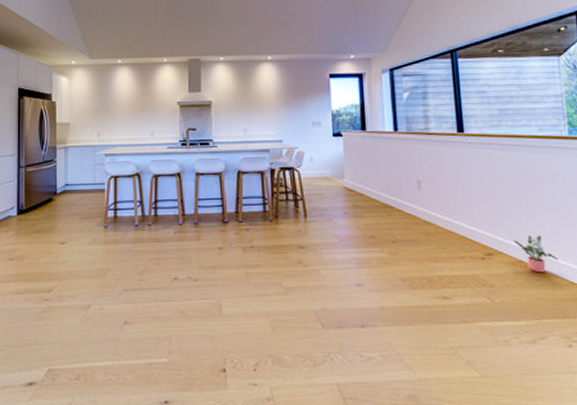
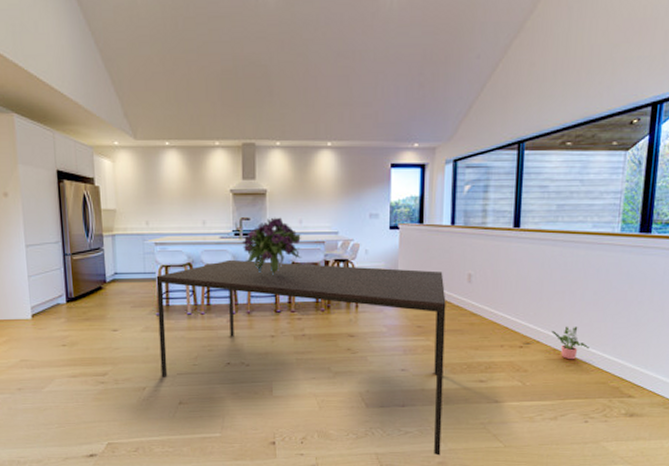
dining table: none [105,169,410,387] -> present [156,259,446,456]
bouquet: none [188,127,248,184] -> present [241,217,302,275]

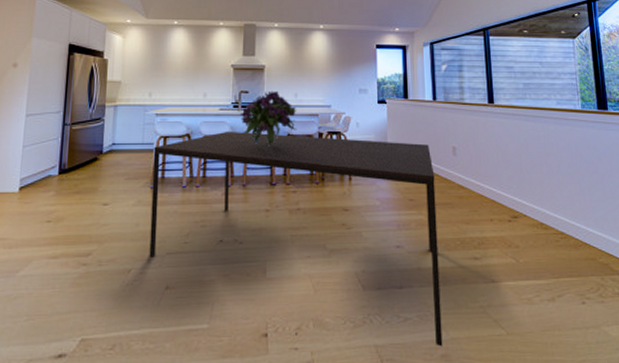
potted plant: present [551,326,589,360] -> none [536,199,573,235]

